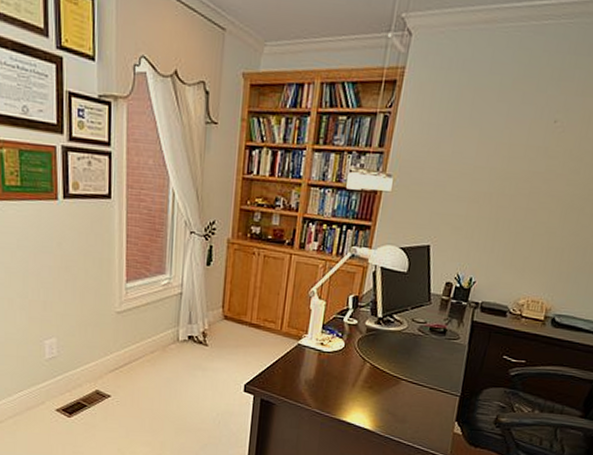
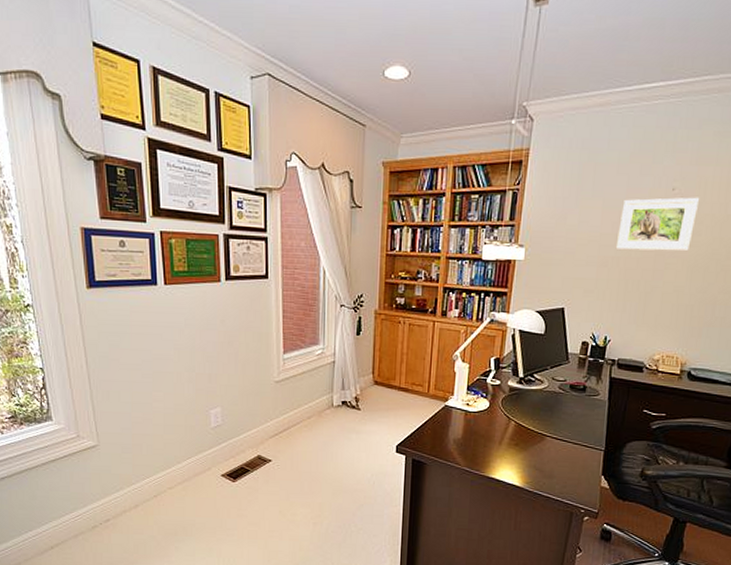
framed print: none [489,130,581,191] -> present [615,197,699,252]

